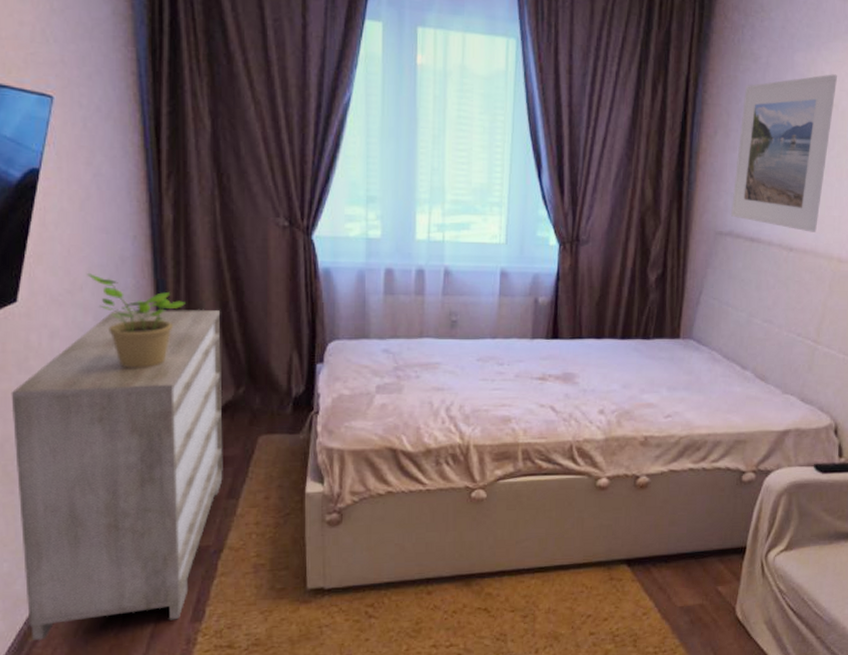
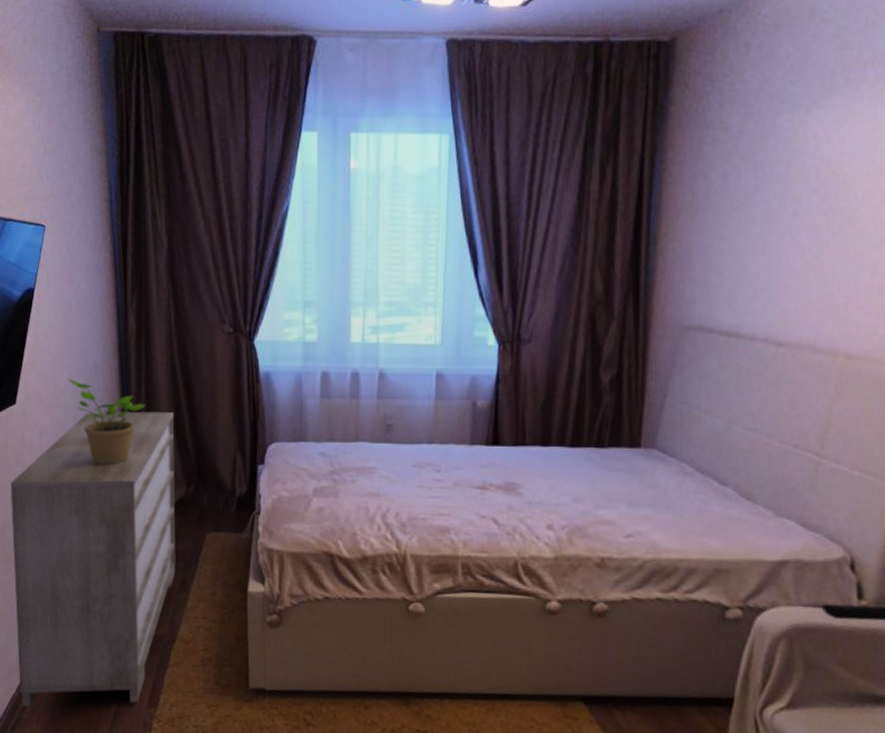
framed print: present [731,74,837,232] -> none [701,135,835,324]

